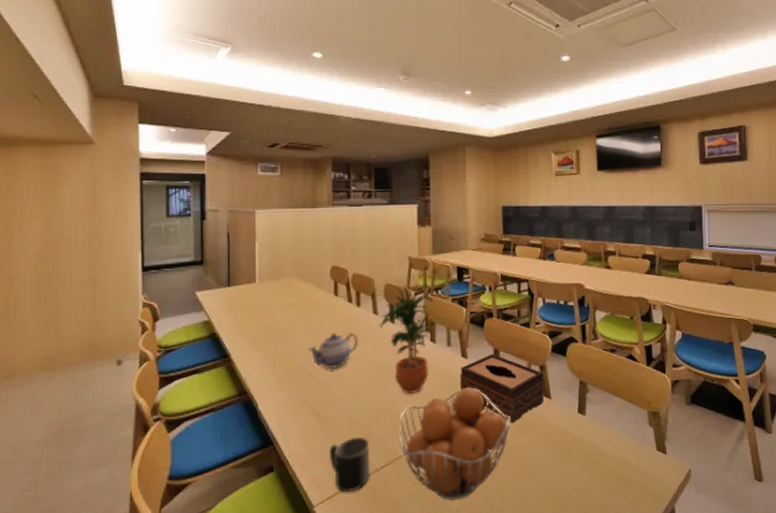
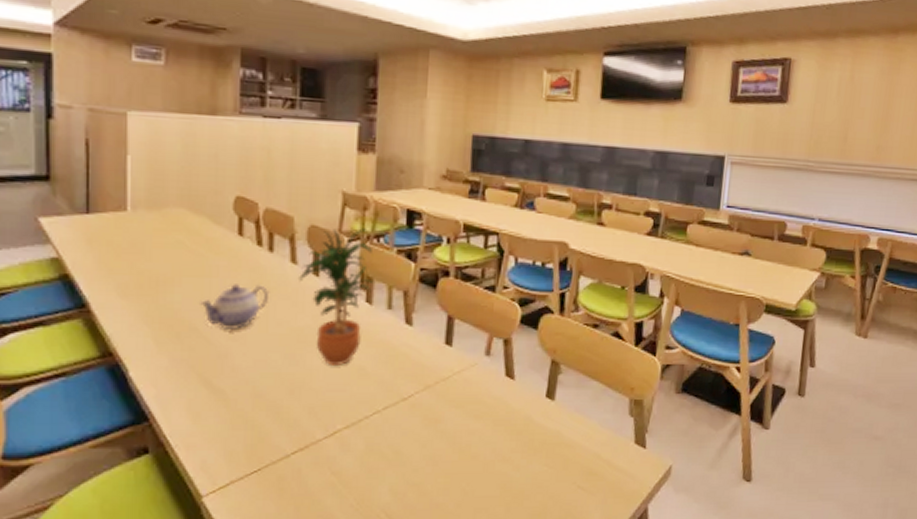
mug: present [329,436,370,492] -> none [224,415,279,480]
fruit basket: present [399,387,510,501] -> none [317,361,462,495]
tissue box: present [460,354,545,422] -> none [400,322,508,405]

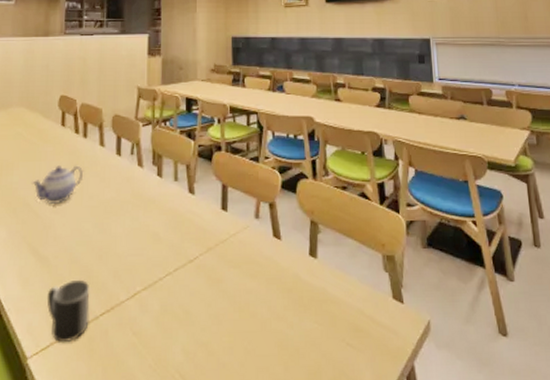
mug: none [224,415,279,480] -> present [46,279,90,342]
potted plant: present [299,228,374,365] -> none [106,115,163,232]

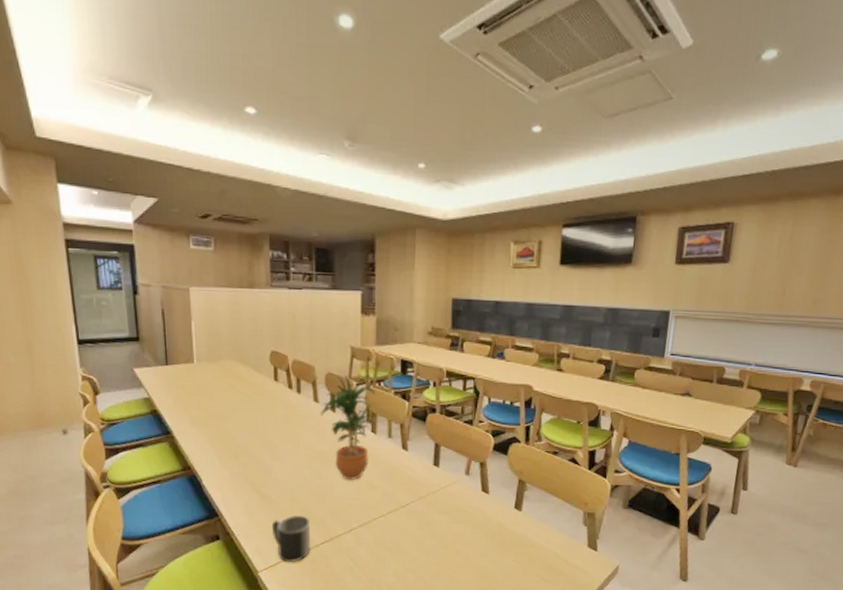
teapot: present [32,165,84,204] -> none [249,417,299,452]
potted plant: none [106,115,163,232] -> present [320,375,377,480]

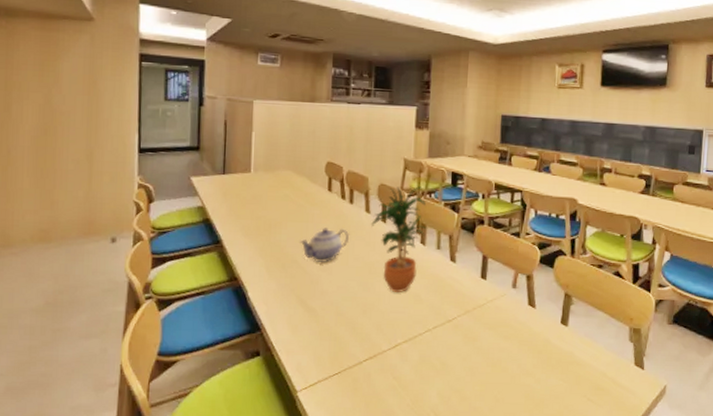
teapot: none [249,417,299,452] -> present [300,228,350,262]
mug: present [271,515,311,562] -> none [314,329,355,381]

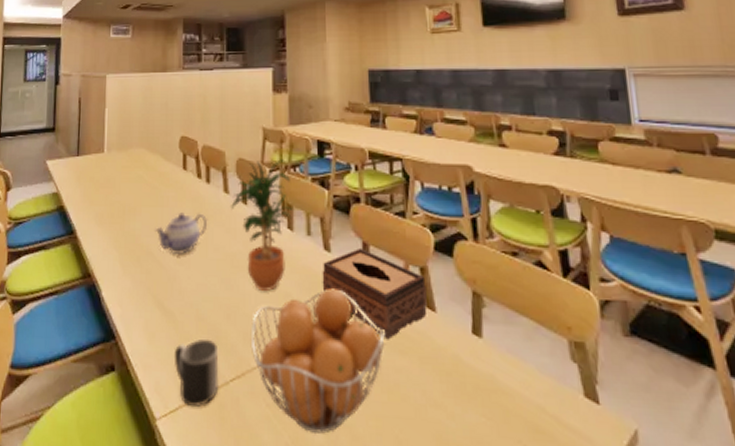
mug: none [314,329,355,381] -> present [174,338,219,407]
fruit basket: none [383,291,494,398] -> present [252,288,385,435]
tissue box: none [446,260,530,328] -> present [322,249,428,339]

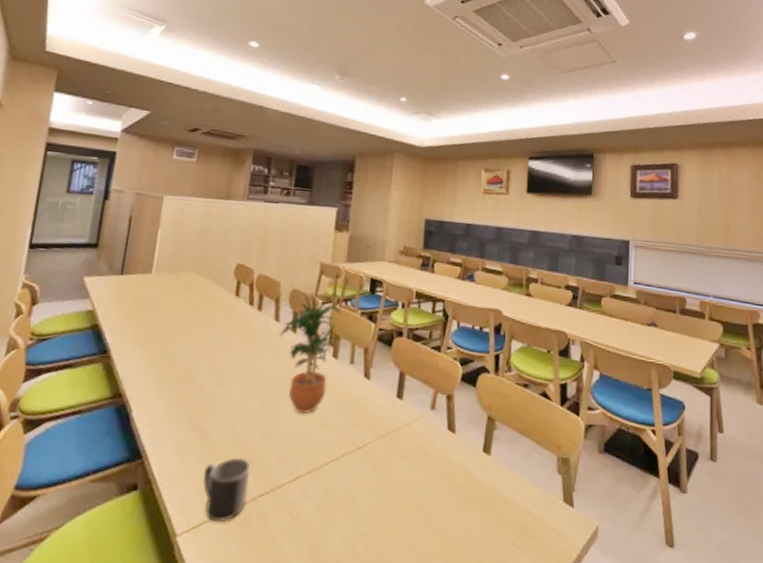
teapot: present [155,212,208,254] -> none [198,337,255,377]
fruit basket: present [252,288,385,435] -> none [283,412,409,543]
tissue box: present [322,249,428,339] -> none [358,377,450,456]

